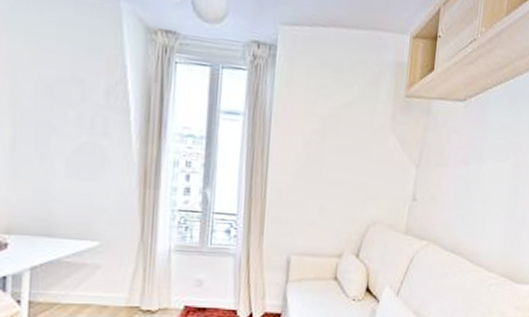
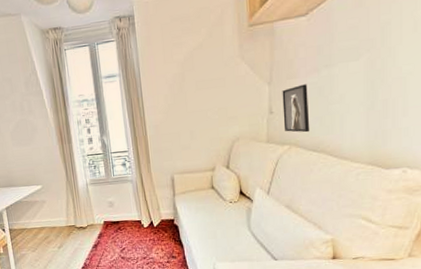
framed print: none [425,175,455,230] -> present [282,84,310,133]

